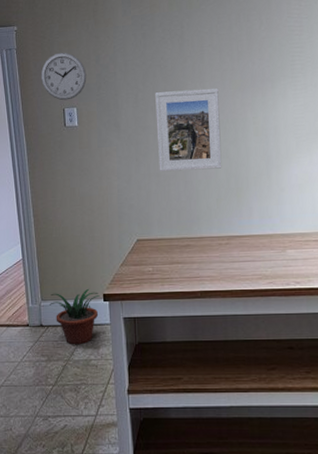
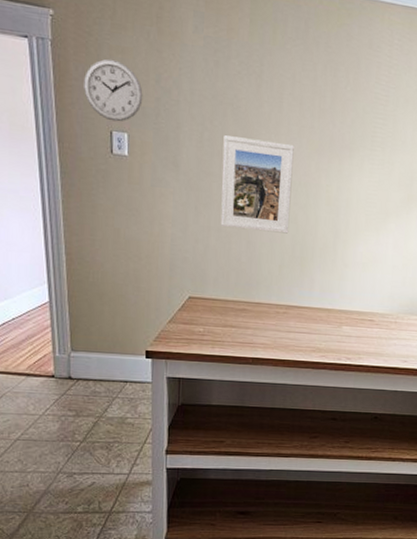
potted plant: present [50,288,100,345] -> none [81,342,142,402]

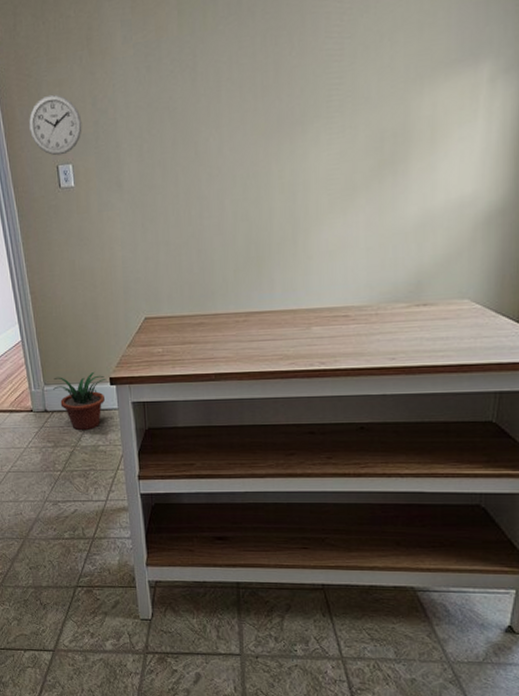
potted plant: none [81,342,142,402] -> present [53,371,106,431]
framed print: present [220,135,294,234] -> none [163,135,241,239]

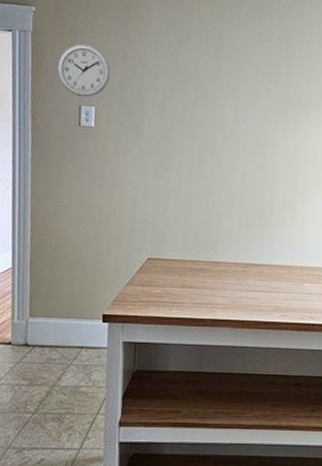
potted plant: present [53,371,106,431] -> none [39,306,99,369]

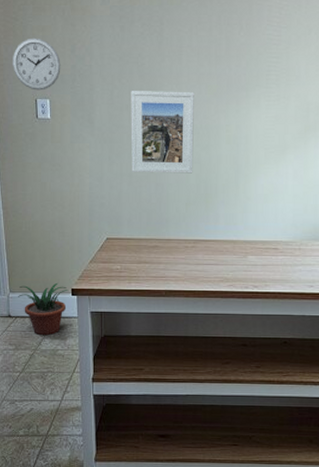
potted plant: none [39,306,99,369] -> present [18,282,68,336]
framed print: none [180,103,251,192] -> present [131,91,194,174]

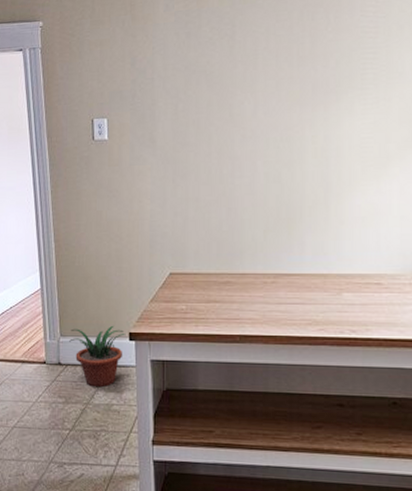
wall clock: present [13,38,61,91] -> none [68,53,120,110]
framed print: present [131,91,194,174] -> none [198,100,273,197]

